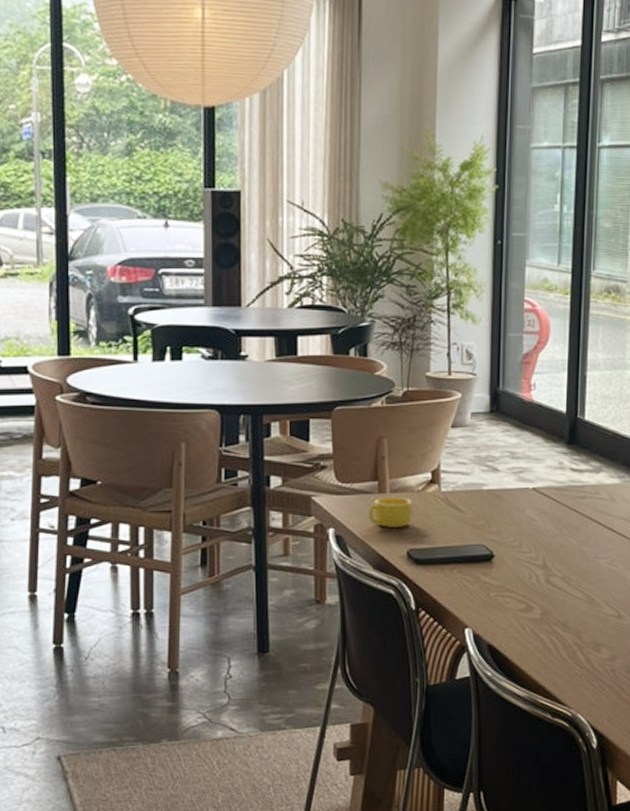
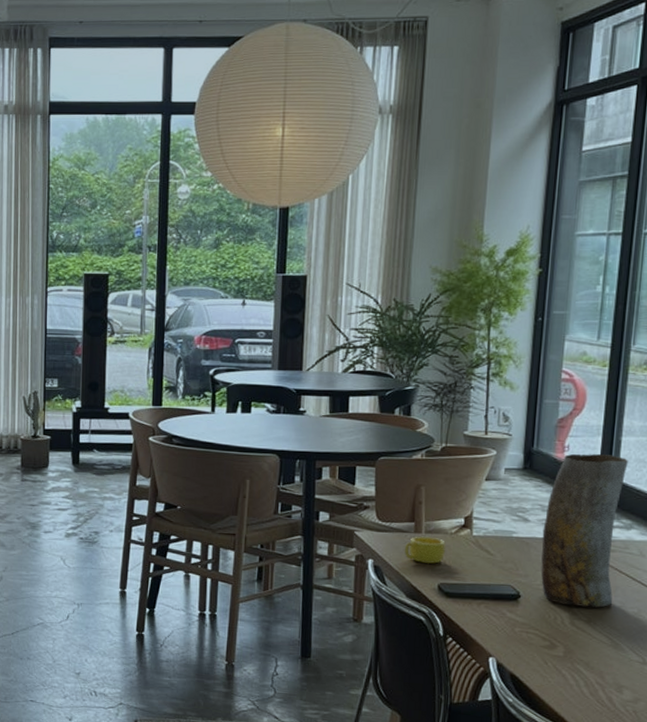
vase: none [513,391,594,562] -> present [541,453,628,608]

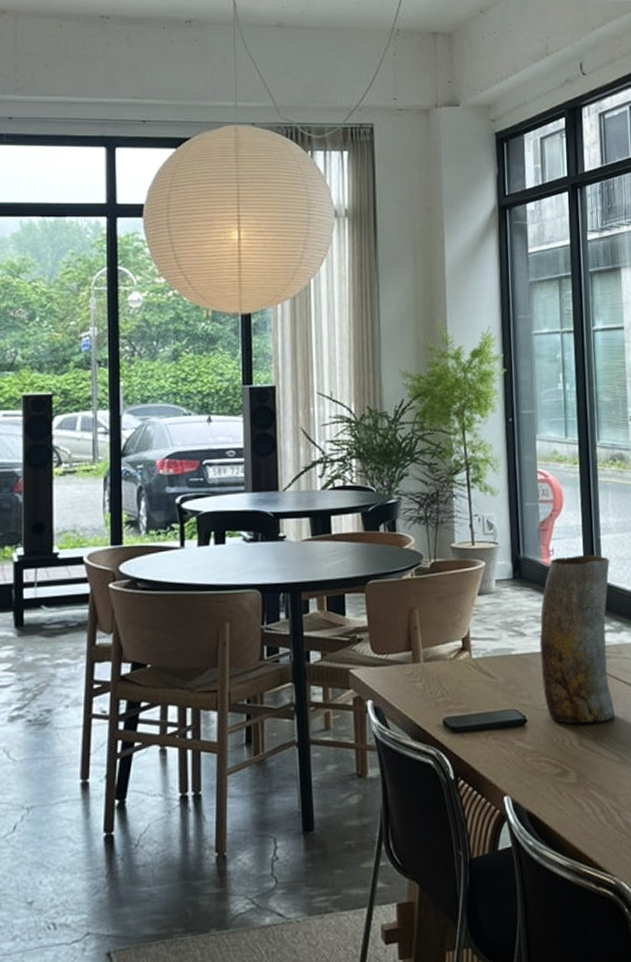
cup: present [405,536,446,564] -> none [405,665,446,698]

